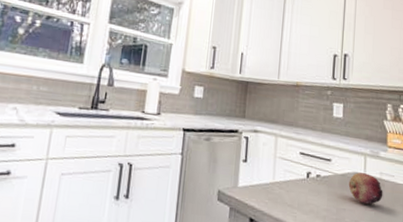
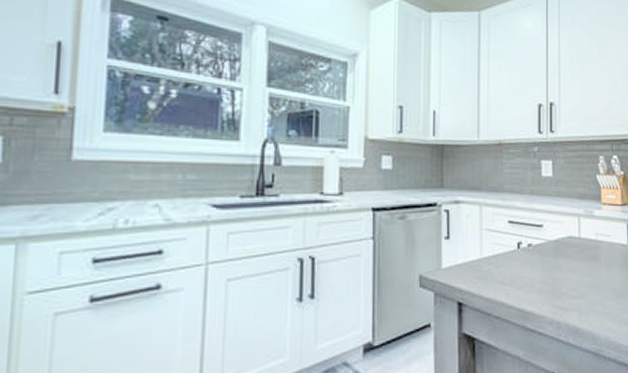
fruit: present [348,172,383,205] -> none [563,236,600,270]

